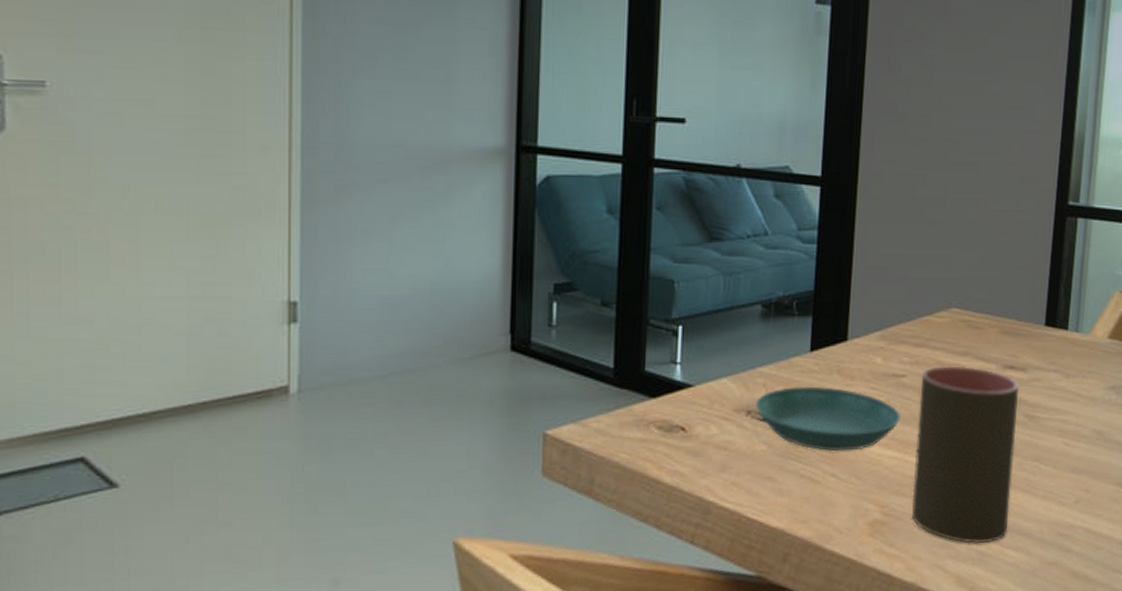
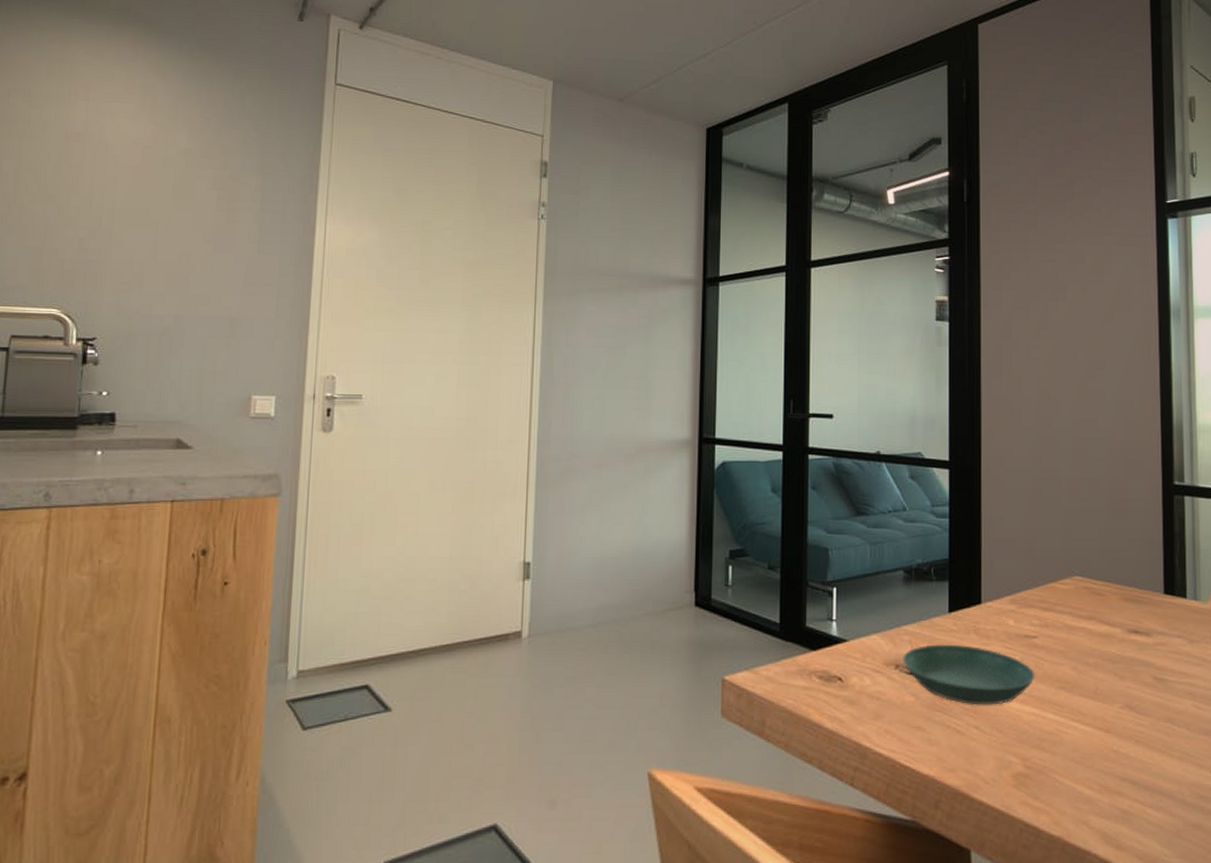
cup: present [911,365,1019,544] -> none [1051,629,1148,802]

